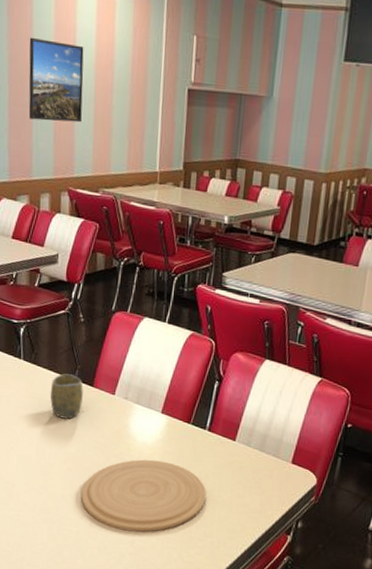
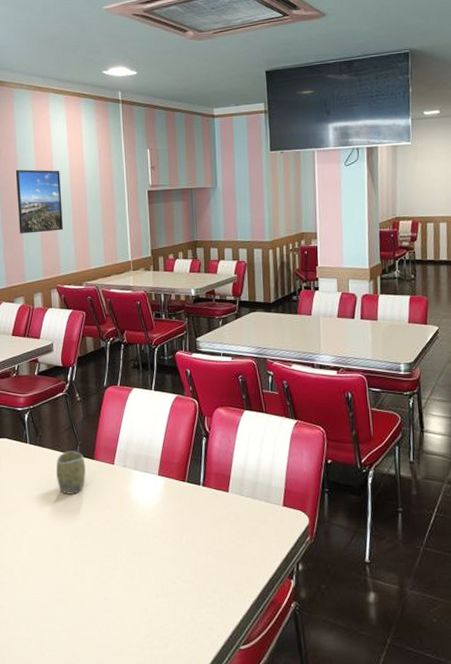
plate: present [80,459,206,532] -> none [92,522,209,599]

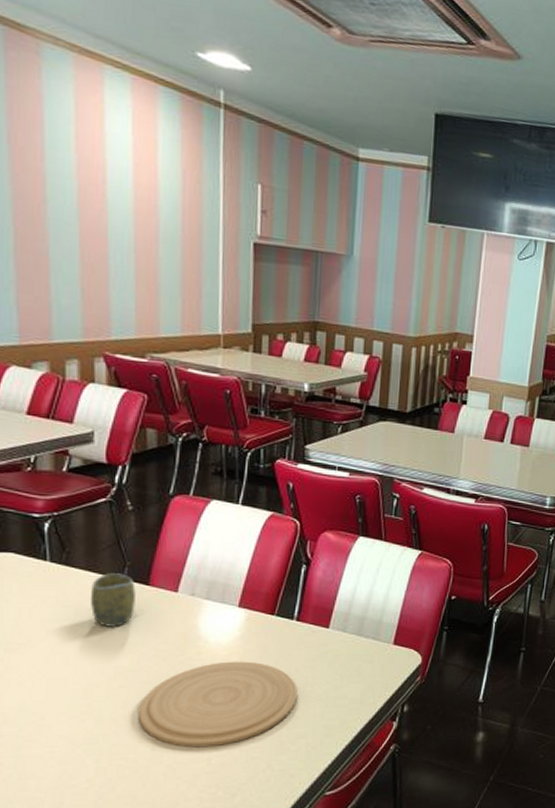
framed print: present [15,169,63,234] -> none [40,171,119,276]
plate: none [92,522,209,599] -> present [137,661,298,748]

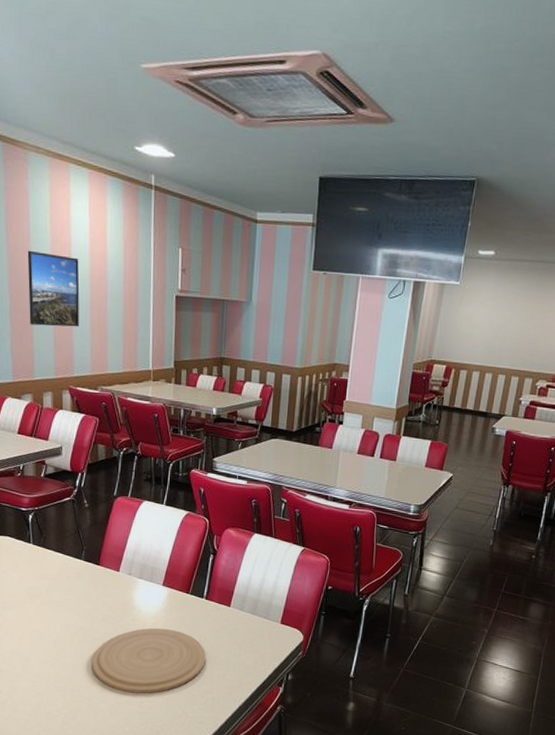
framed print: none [40,171,119,276] -> present [27,250,80,327]
cup: present [91,573,136,627] -> none [60,554,90,596]

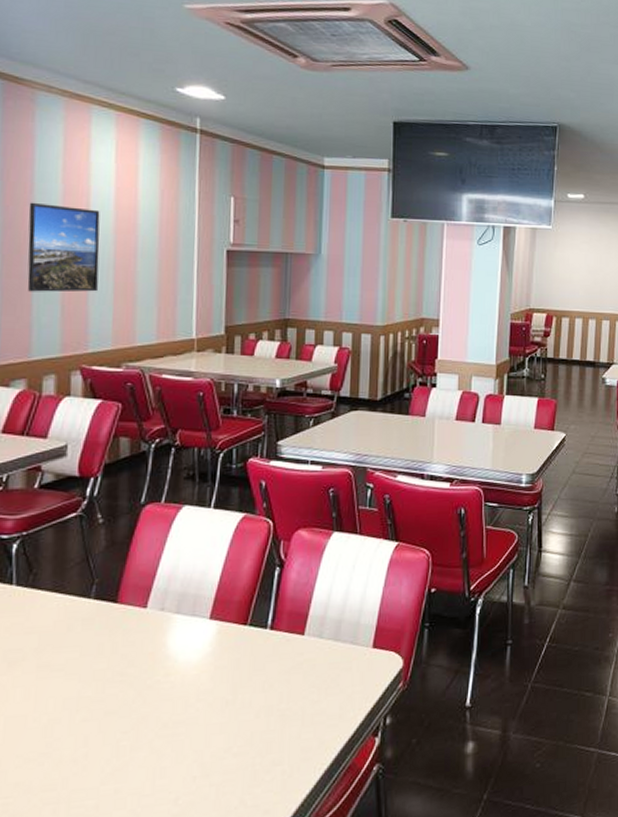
plate: present [91,628,206,694] -> none [100,679,272,787]

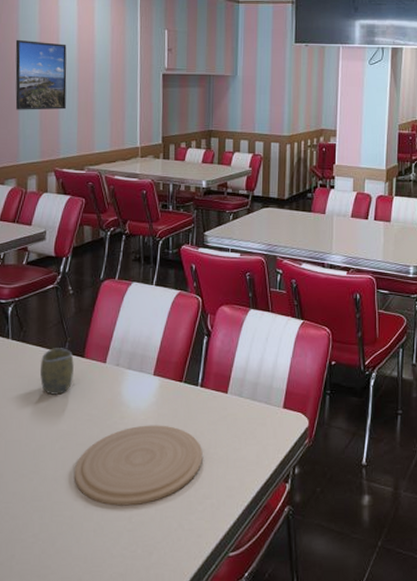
cup: none [56,592,103,653] -> present [40,348,74,395]
plate: none [100,679,272,787] -> present [74,425,203,506]

